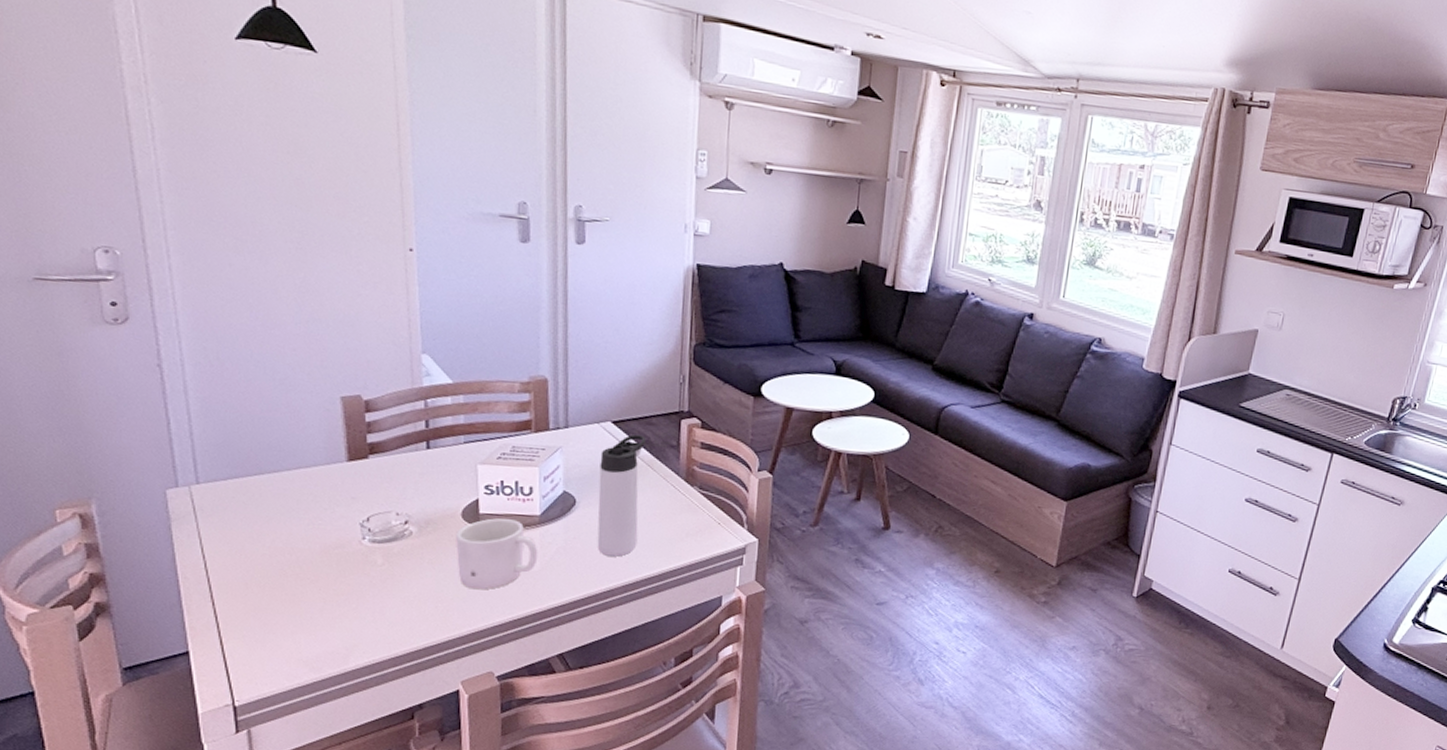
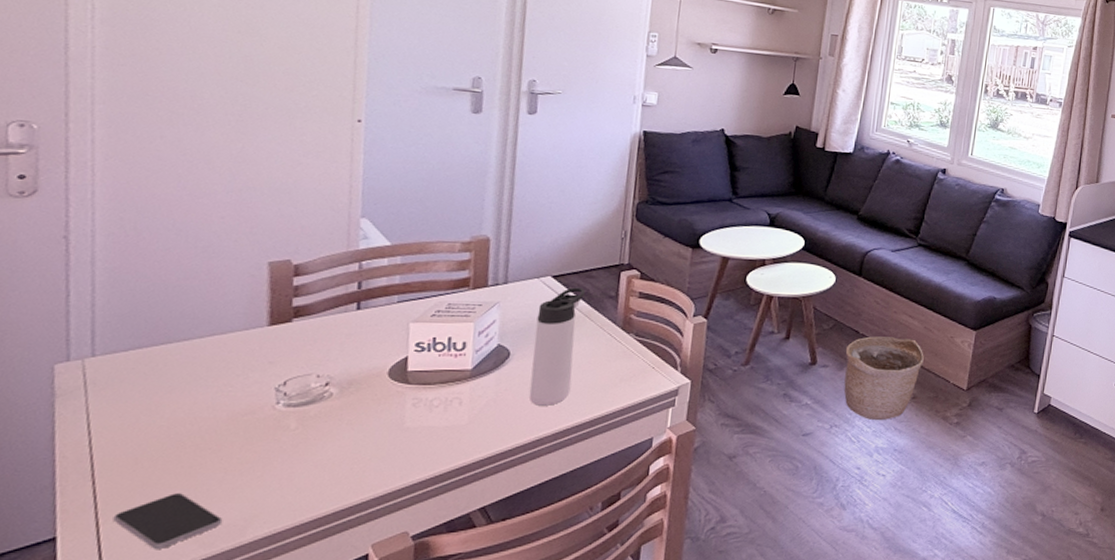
mobile phone: none [234,619,327,670] -> present [113,493,223,549]
mug: present [456,518,538,590] -> none [379,374,467,448]
basket: none [920,502,1008,594] -> present [844,336,924,421]

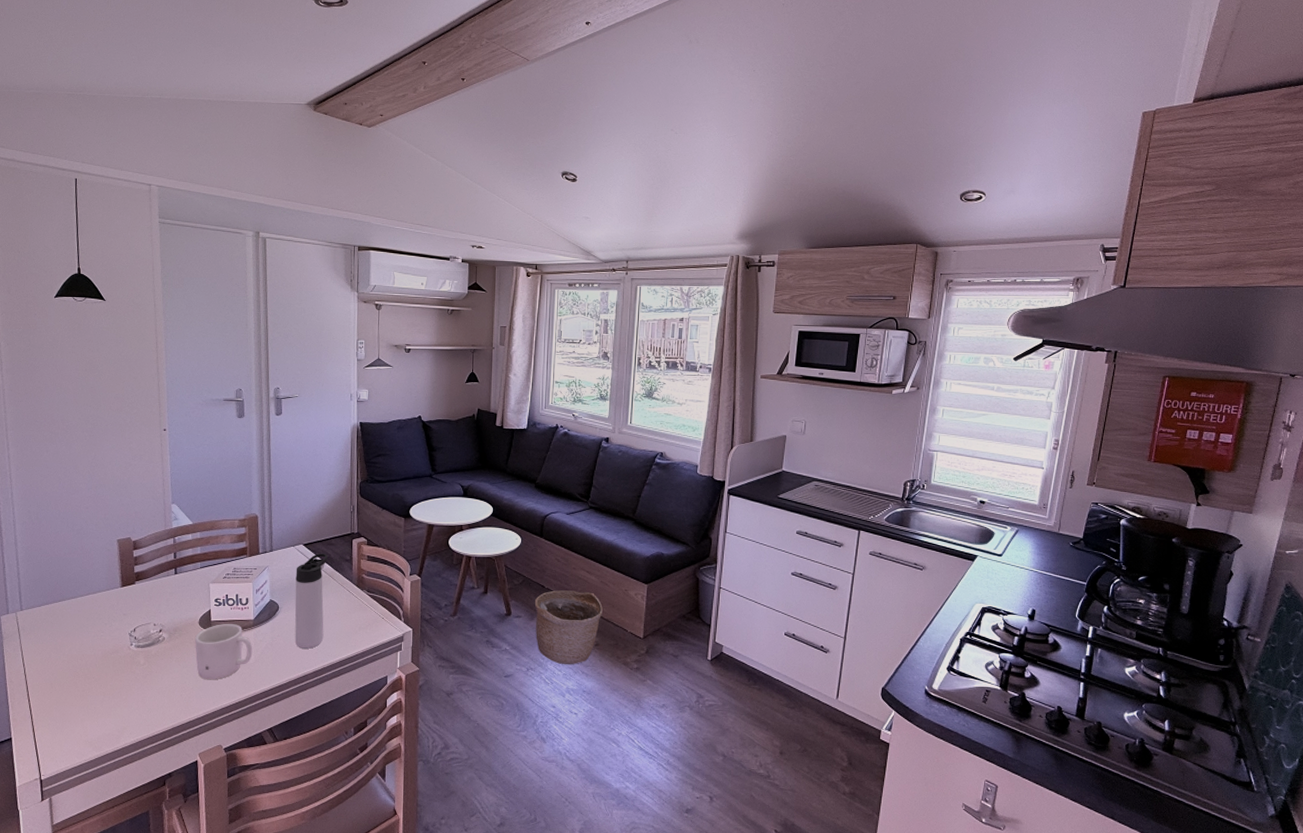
mobile phone: present [113,493,223,549] -> none [42,710,106,749]
mug: none [379,374,467,448] -> present [195,623,253,680]

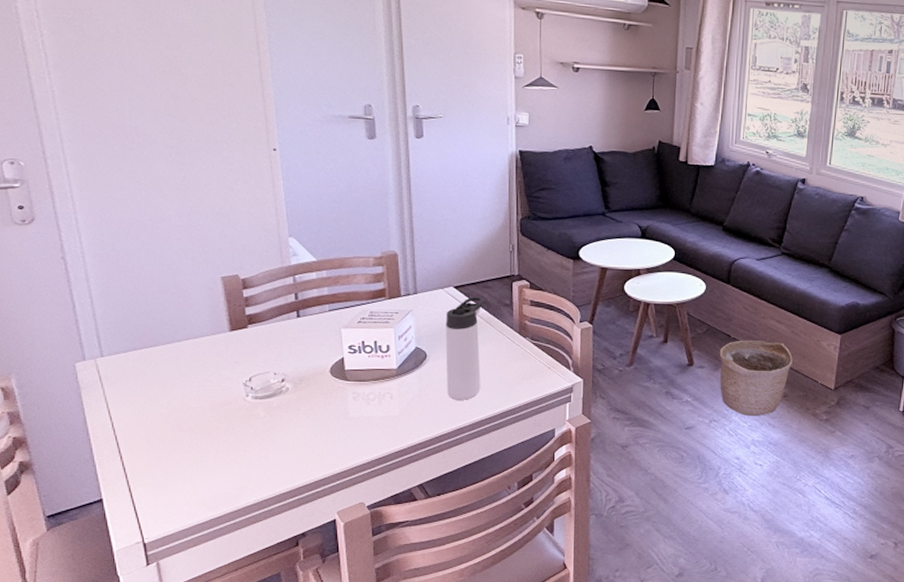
mug: present [195,623,253,680] -> none [326,372,397,434]

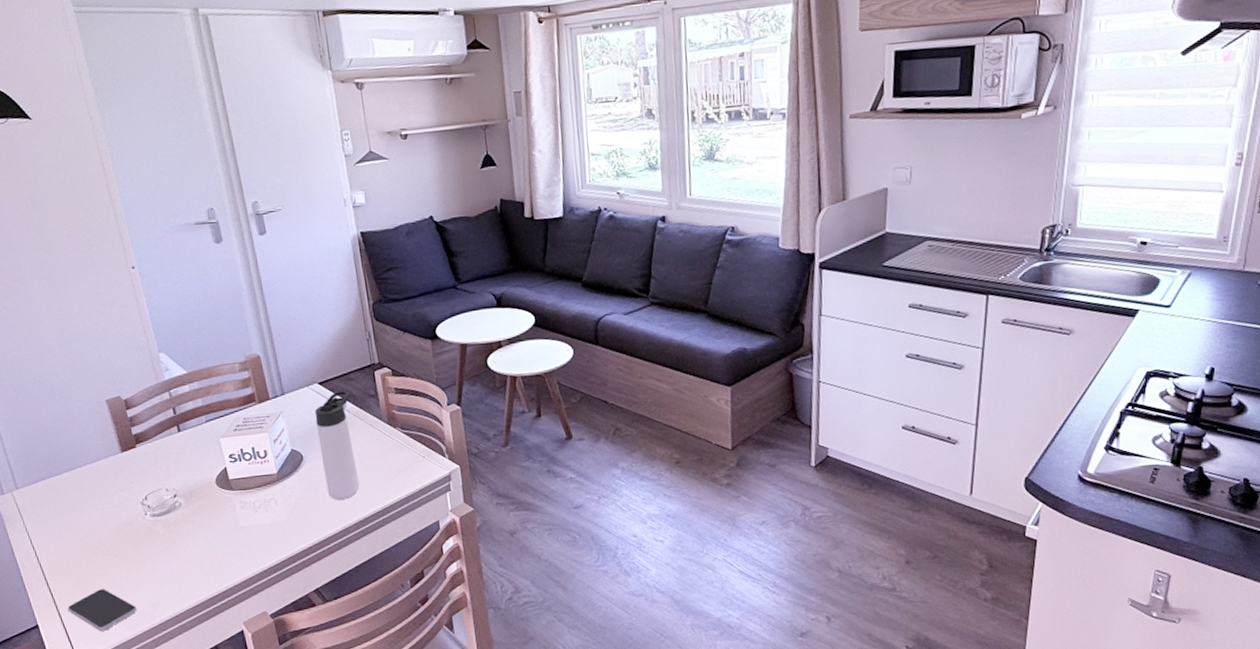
mobile phone: none [140,467,221,510] -> present [67,589,137,631]
basket: present [719,340,793,417] -> none [597,403,680,489]

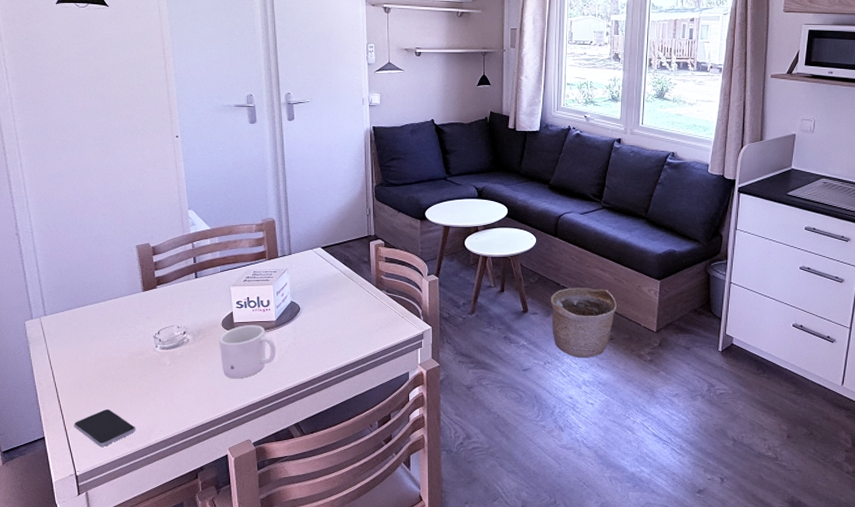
mug: none [215,479,283,544] -> present [219,324,276,379]
thermos bottle: present [314,390,360,500] -> none [315,255,347,347]
basket: none [597,403,680,489] -> present [550,288,617,359]

